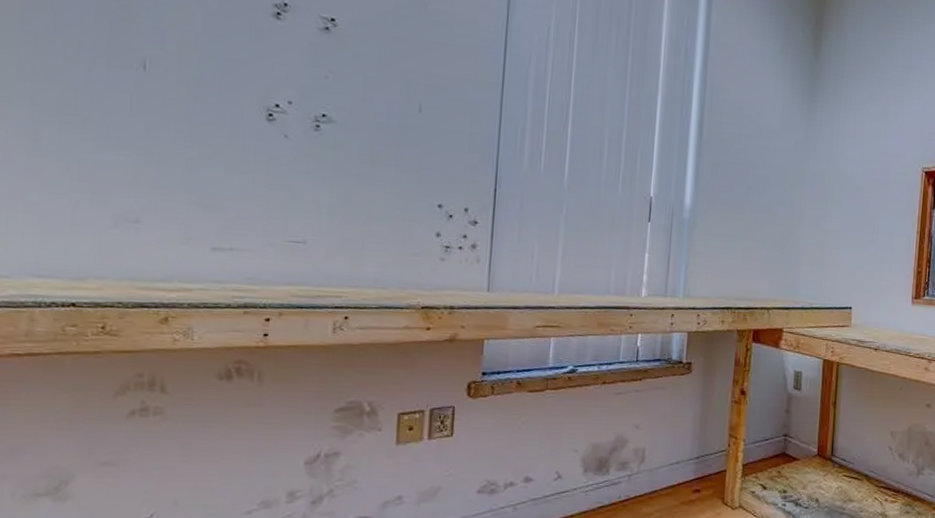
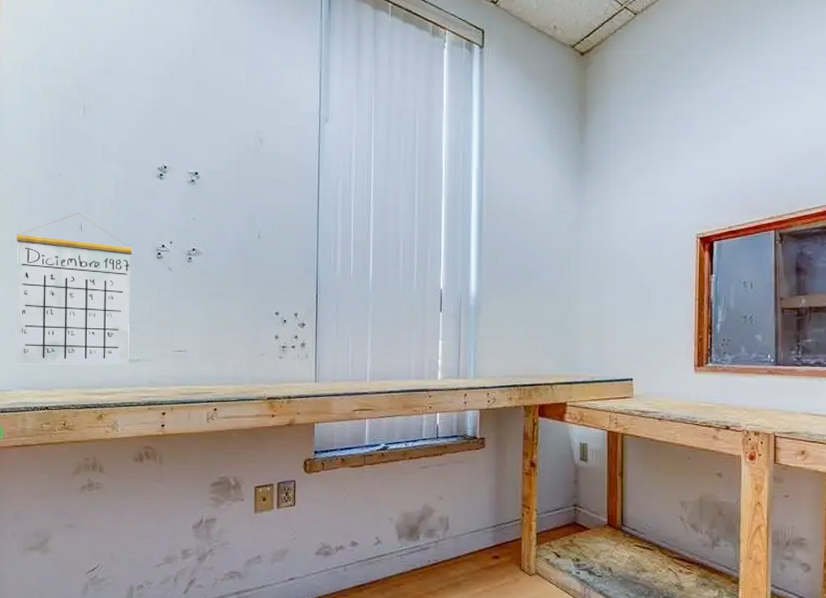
calendar: none [19,44,229,254] -> present [15,212,133,365]

